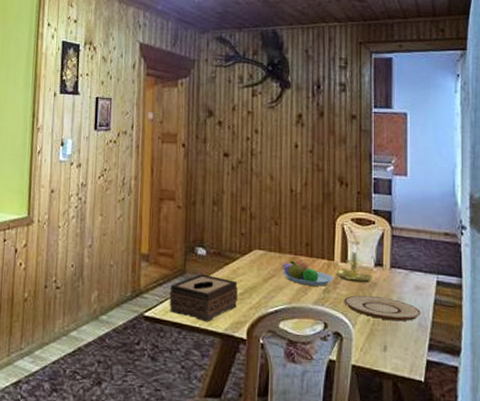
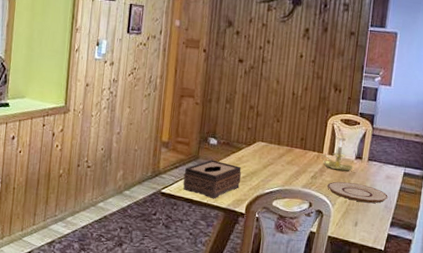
fruit bowl: present [282,259,334,286] -> none [279,151,321,174]

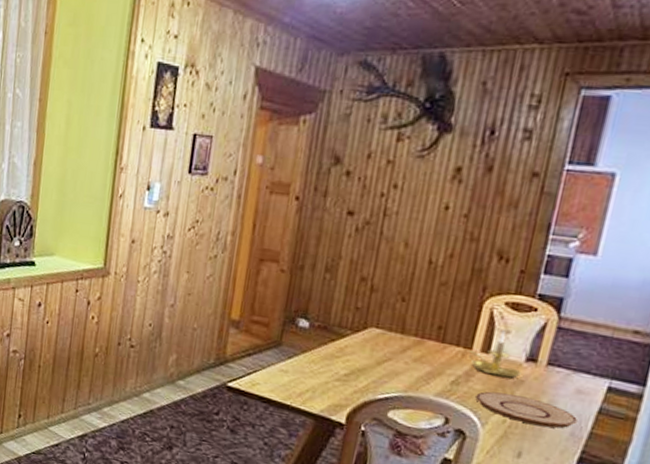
tissue box: present [183,160,242,199] -> none [257,348,344,401]

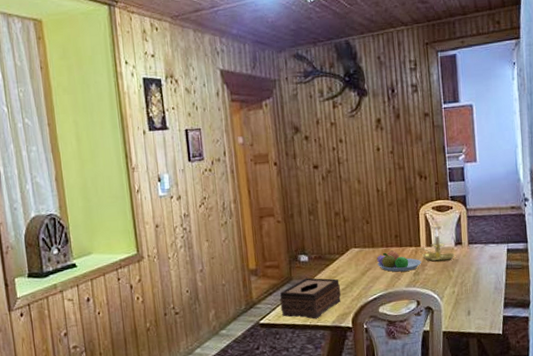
tissue box: none [257,348,344,401] -> present [280,277,341,319]
fruit bowl: none [402,344,468,377] -> present [376,250,422,272]
plate: present [475,391,578,429] -> none [432,270,497,290]

